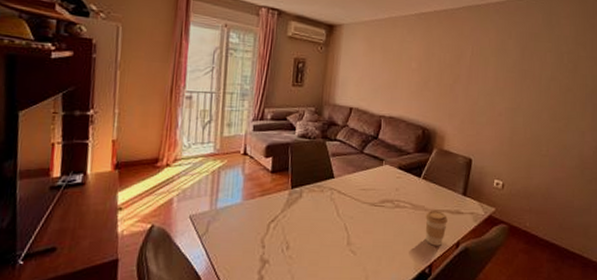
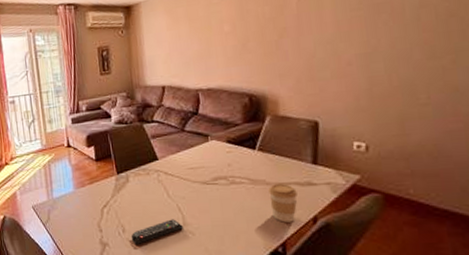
remote control: none [294,238,346,262] -> present [131,219,183,244]

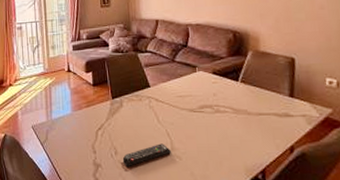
coffee cup: present [268,184,297,223] -> none [249,114,276,151]

